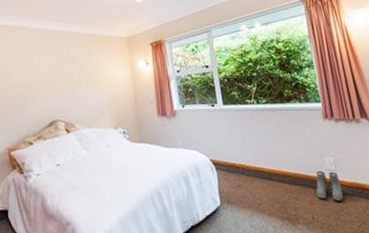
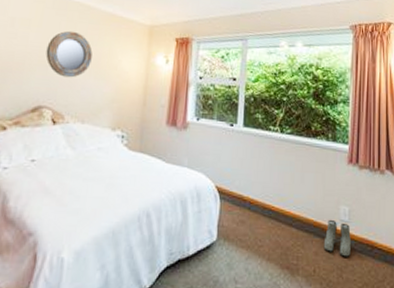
home mirror: none [49,55,87,94] -> present [45,30,93,78]

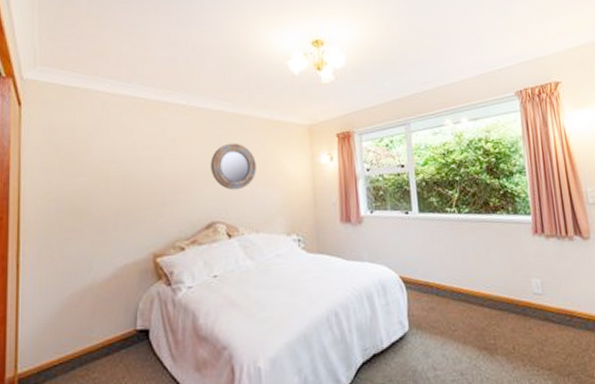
boots: present [323,219,351,257] -> none [519,294,549,330]

